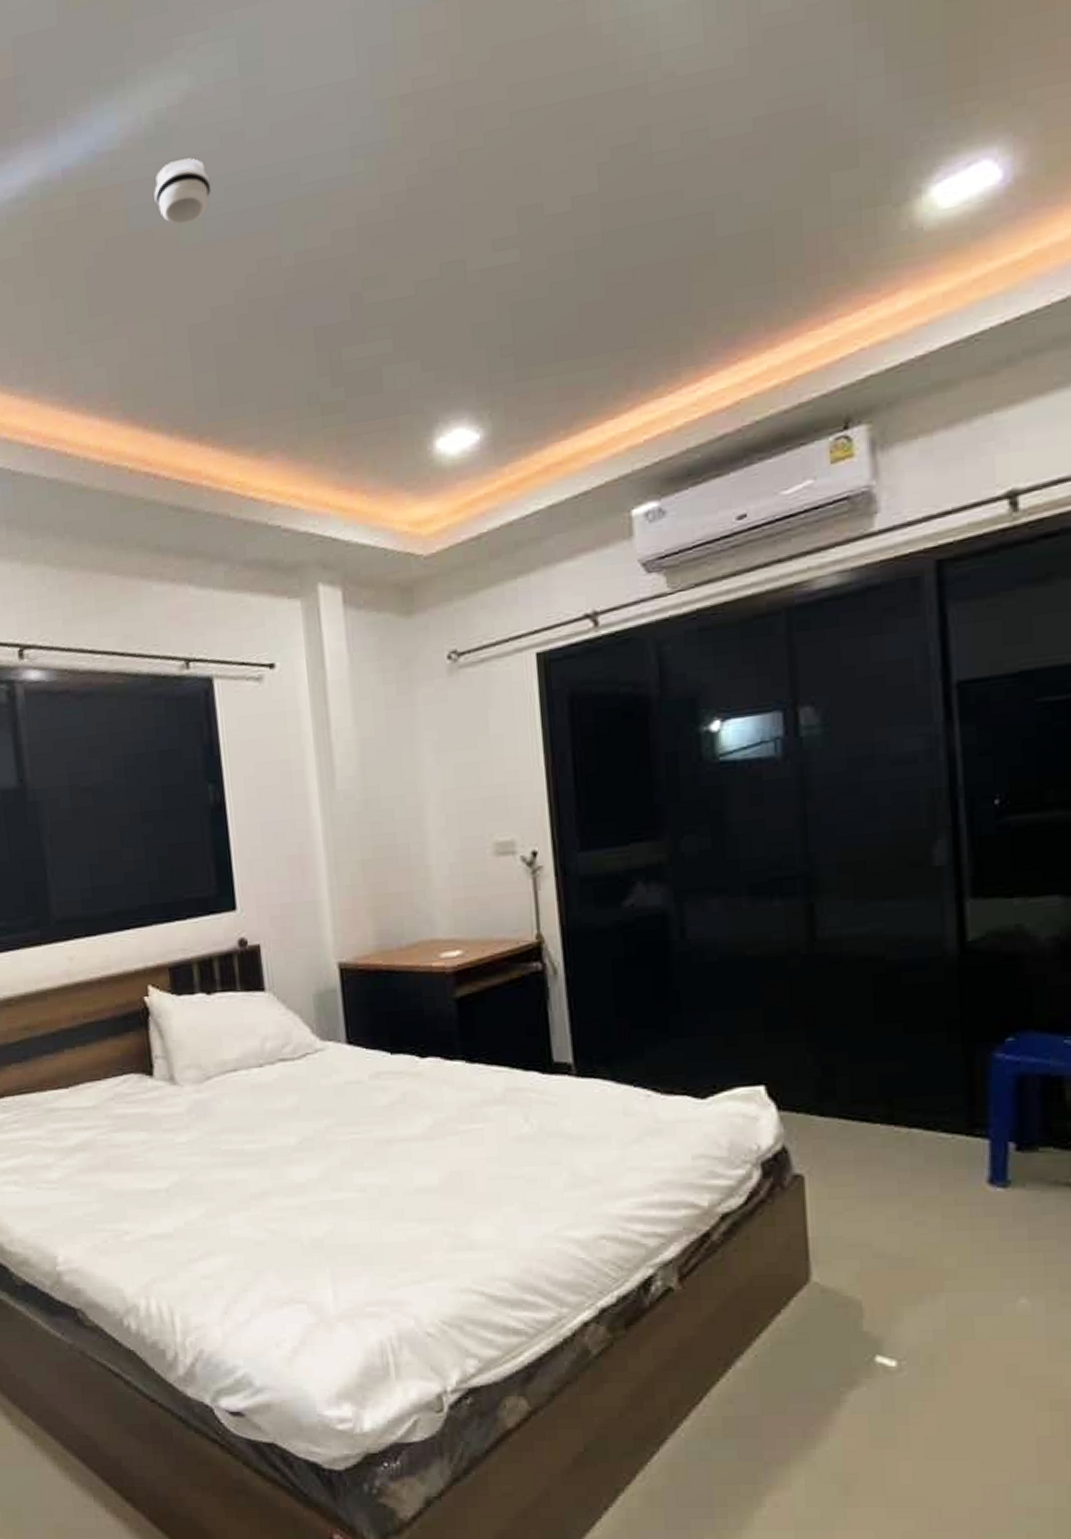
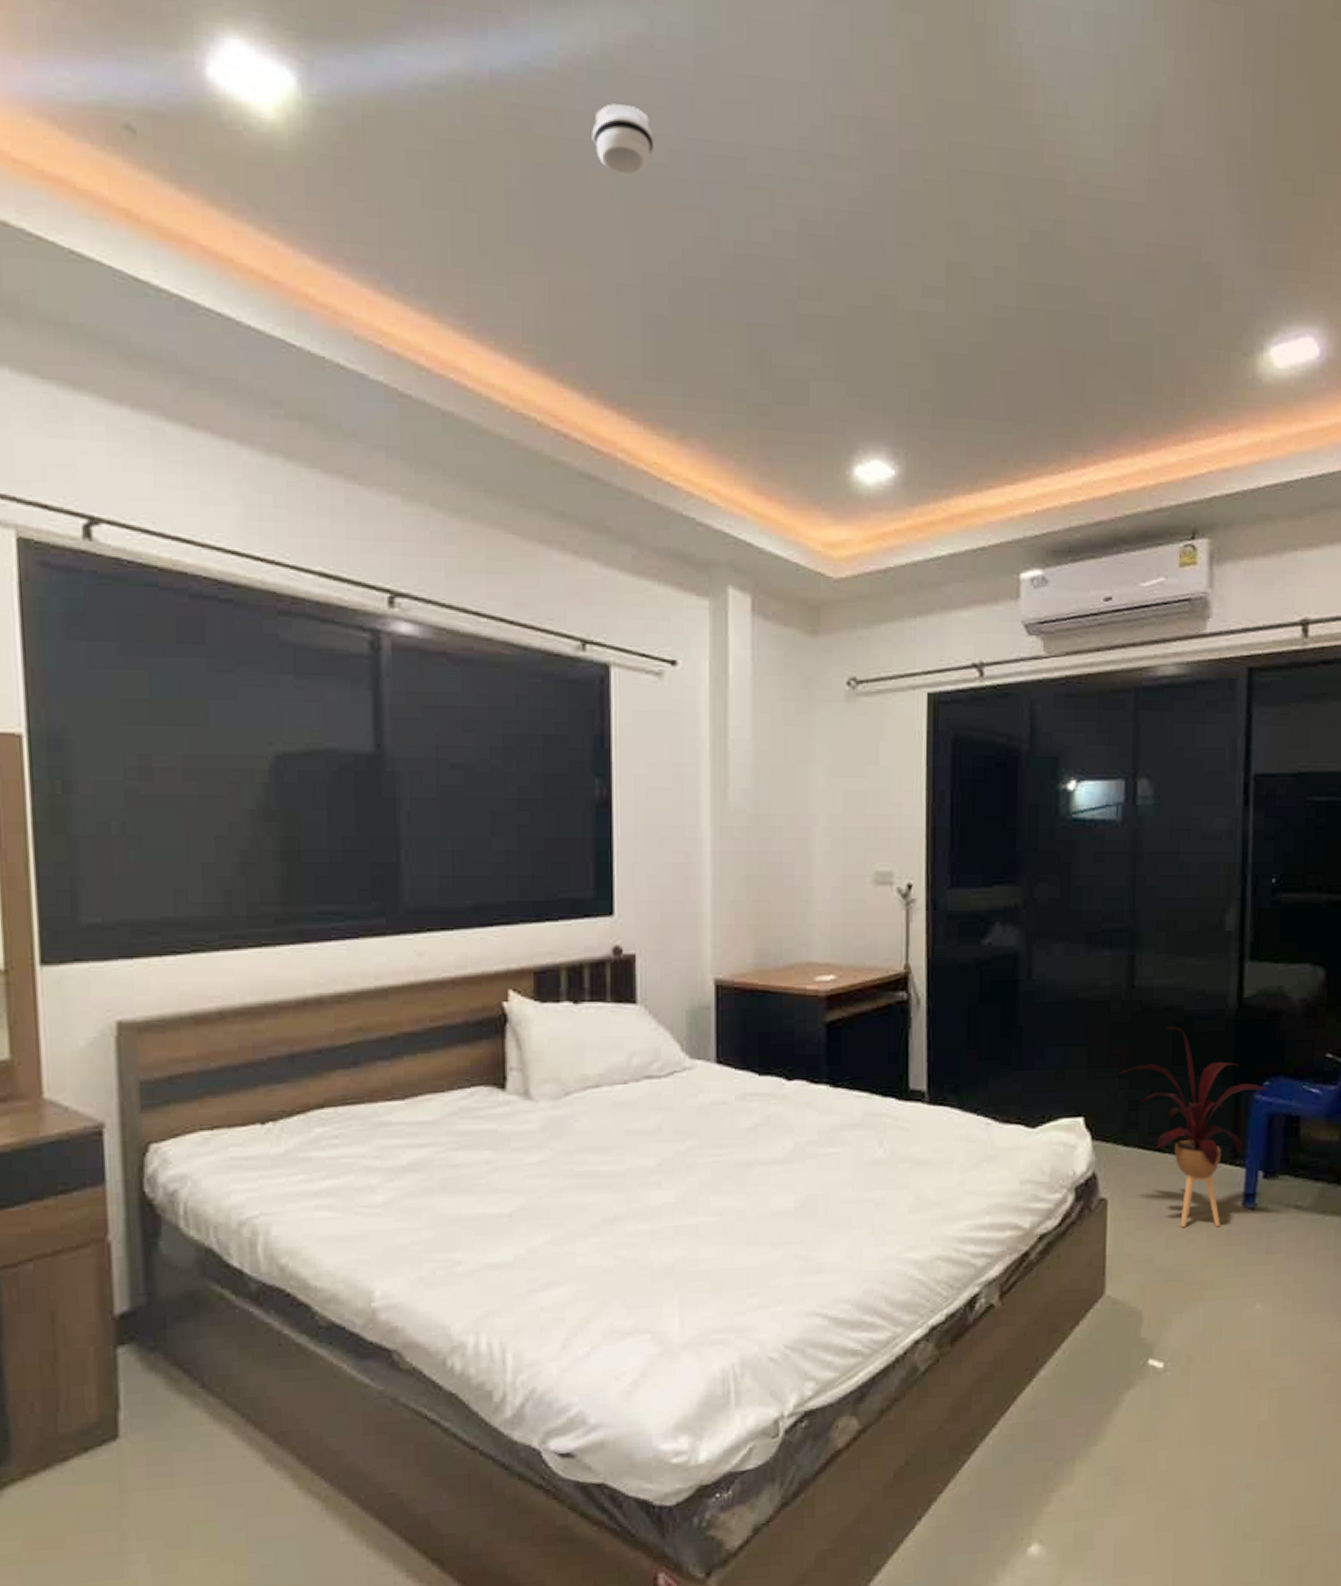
house plant: none [805,980,1014,1207] -> present [1119,1027,1269,1227]

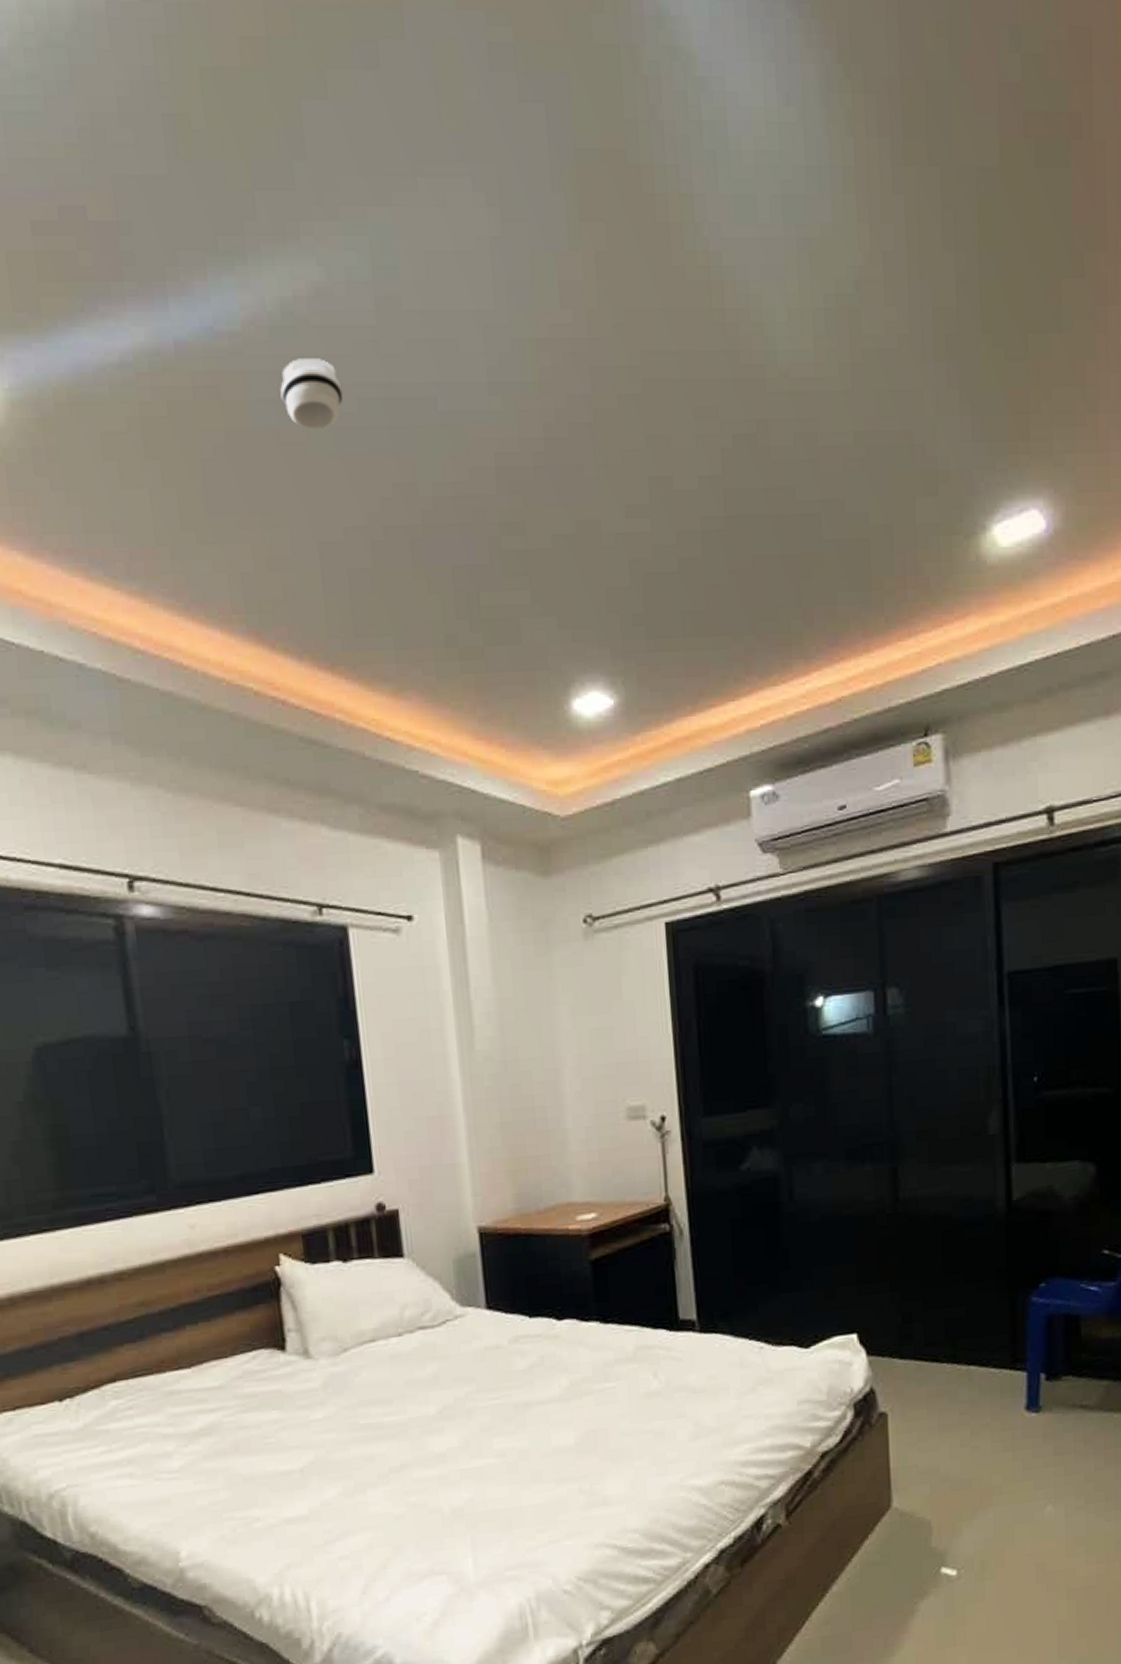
house plant: present [1119,1027,1269,1227] -> none [890,1236,1046,1435]

